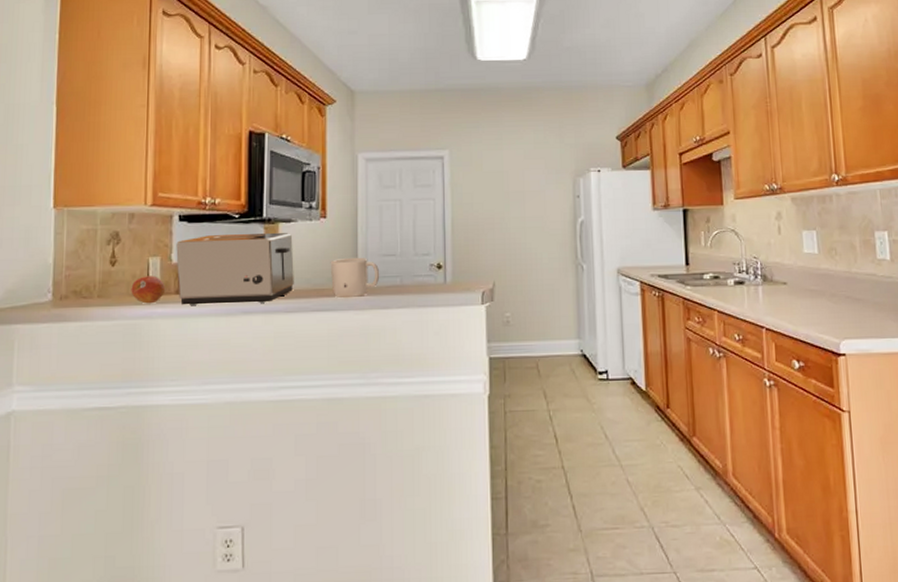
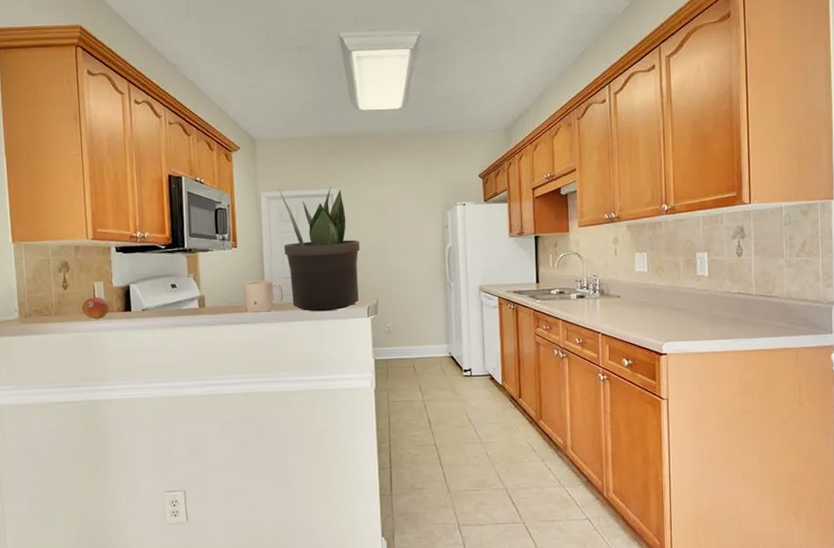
toaster: present [176,233,294,305] -> none [115,260,214,321]
planter: none [379,148,475,298] -> present [278,187,361,312]

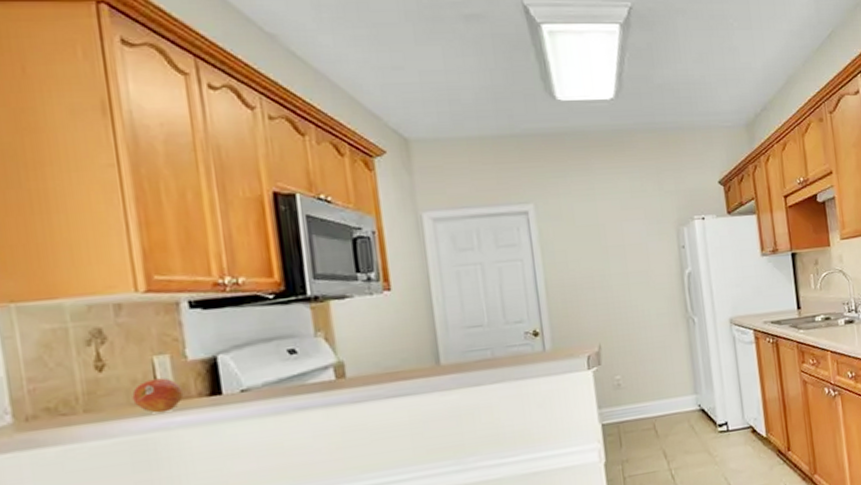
mug: present [242,279,284,314] -> none [402,331,466,380]
planter: present [278,187,361,312] -> none [448,202,574,370]

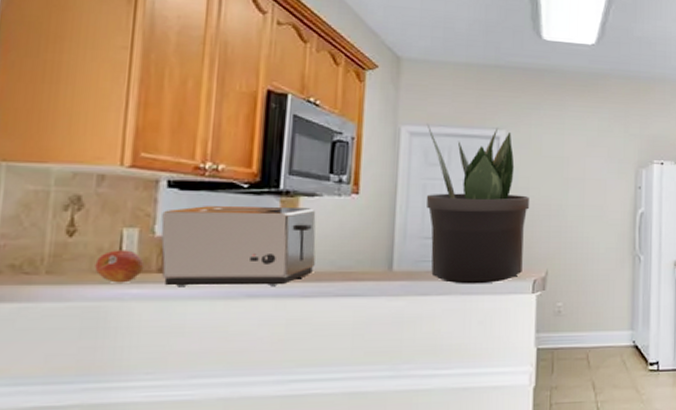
toaster: none [190,311,359,410] -> present [161,206,316,286]
planter: none [448,202,574,370] -> present [426,123,530,284]

